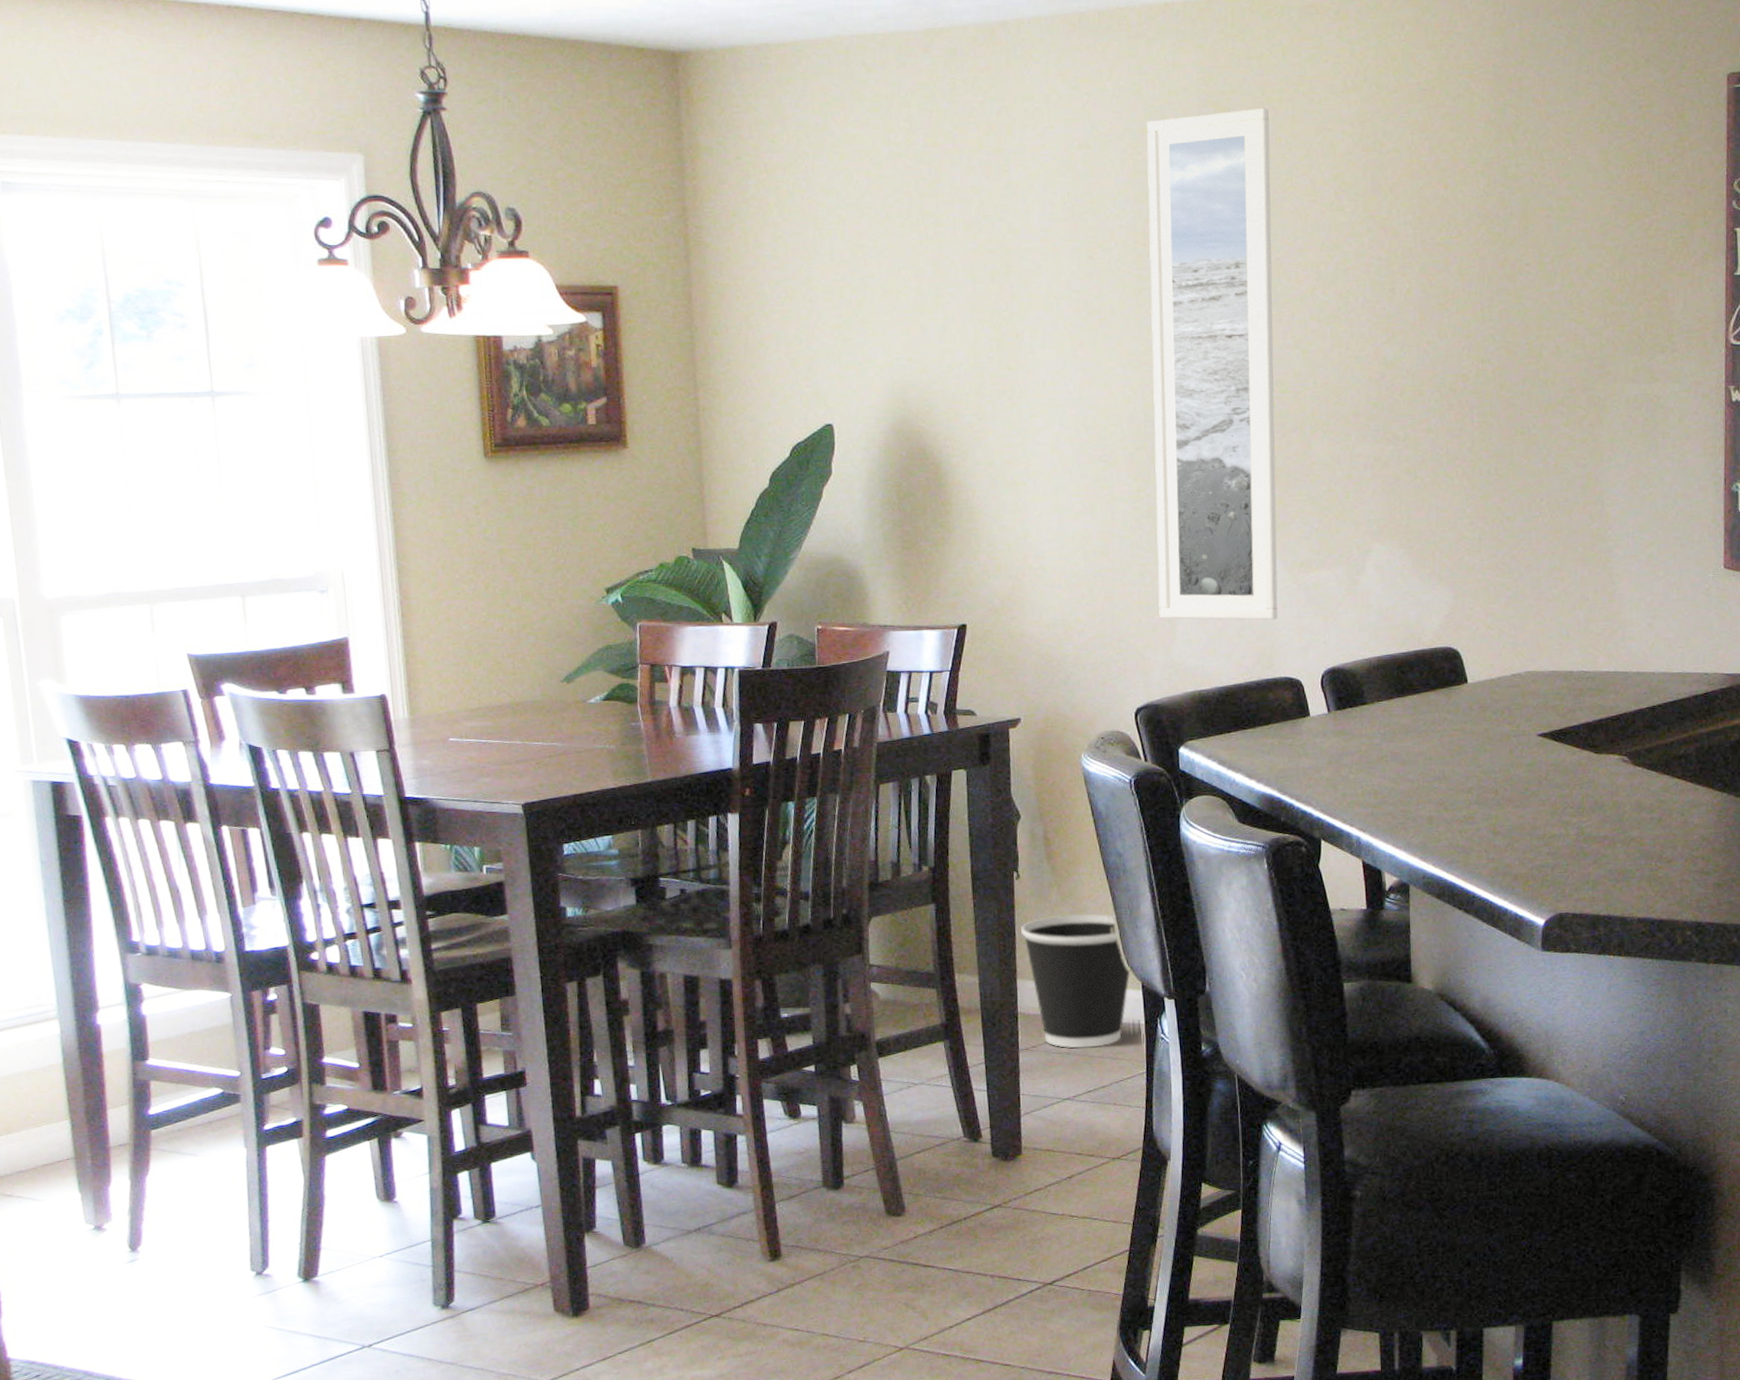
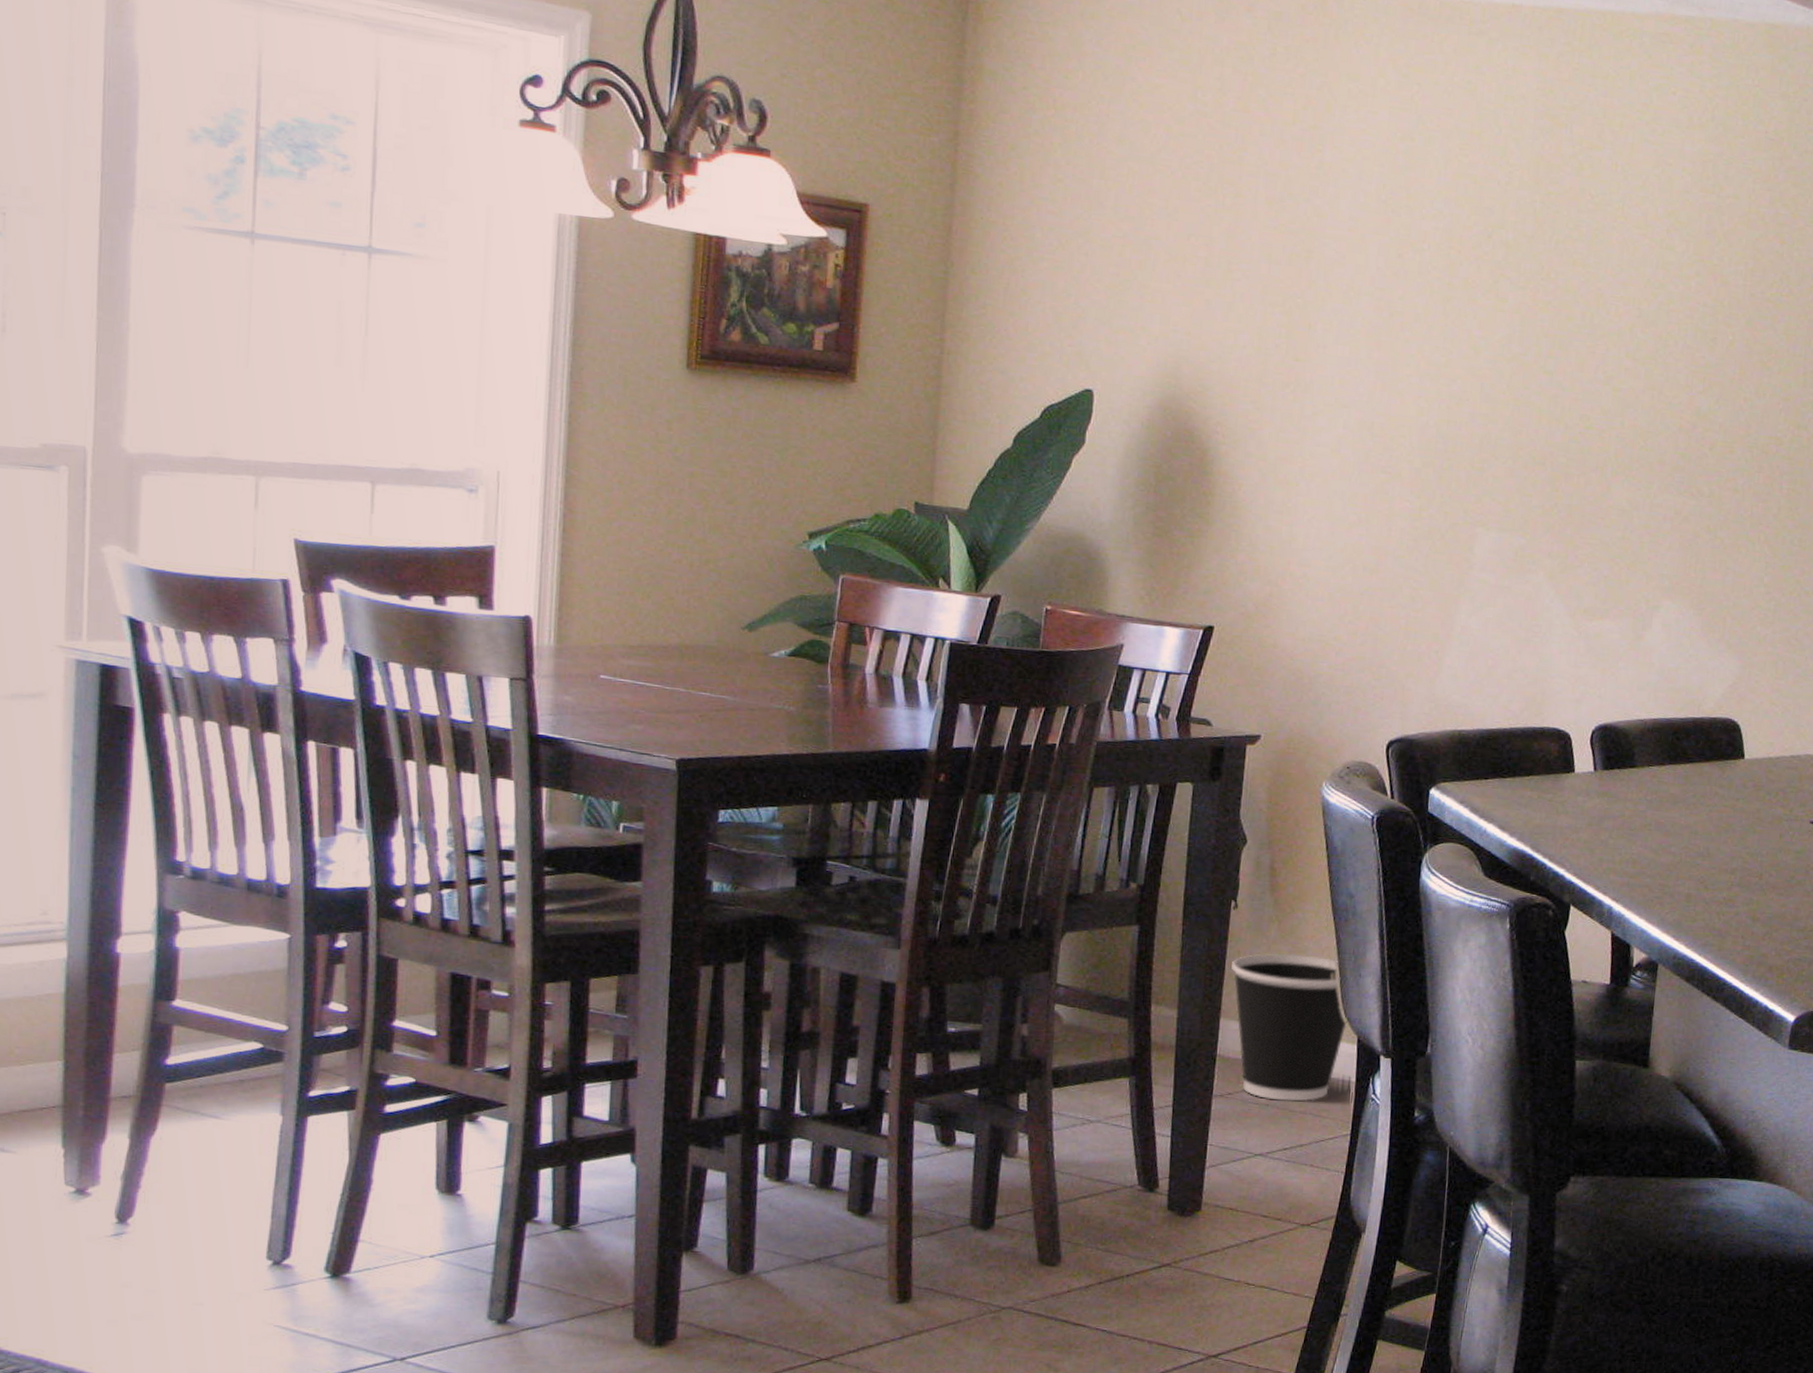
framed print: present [1147,107,1278,620] -> none [1426,123,1608,666]

